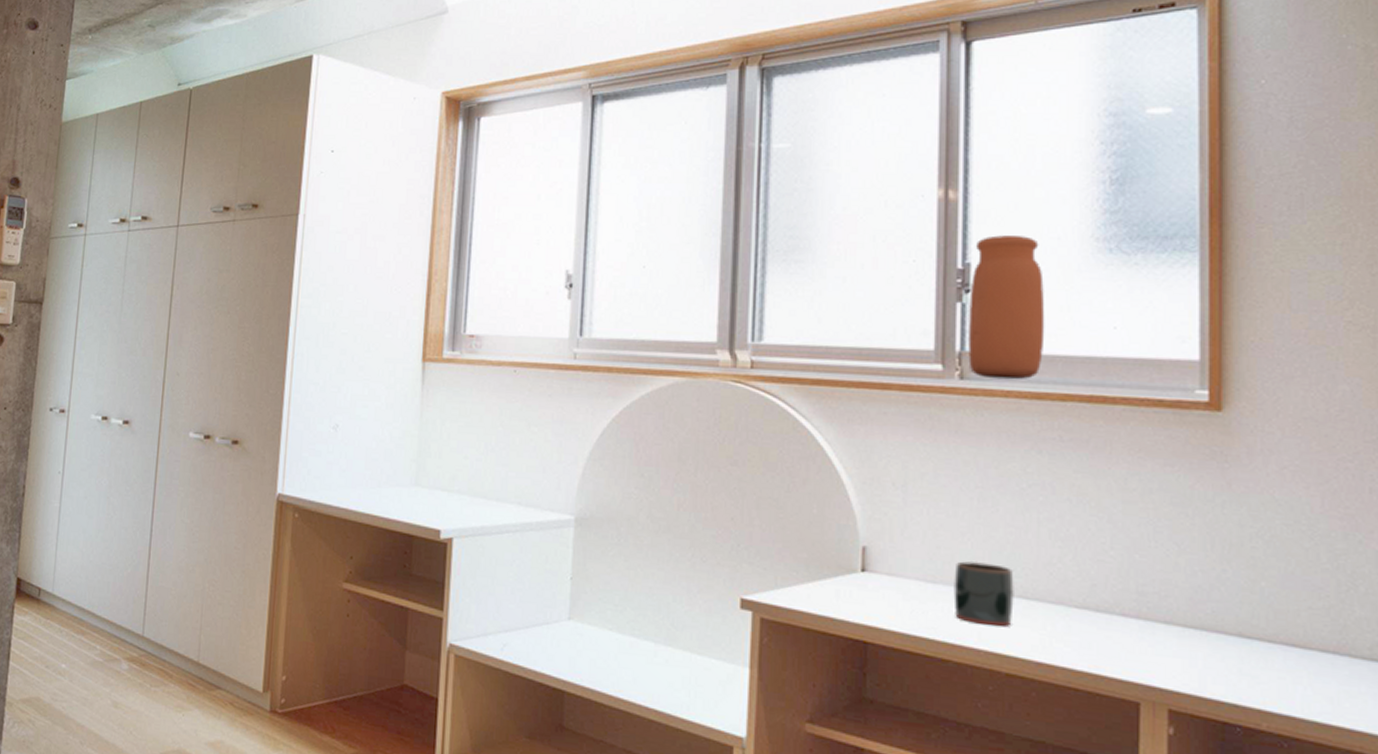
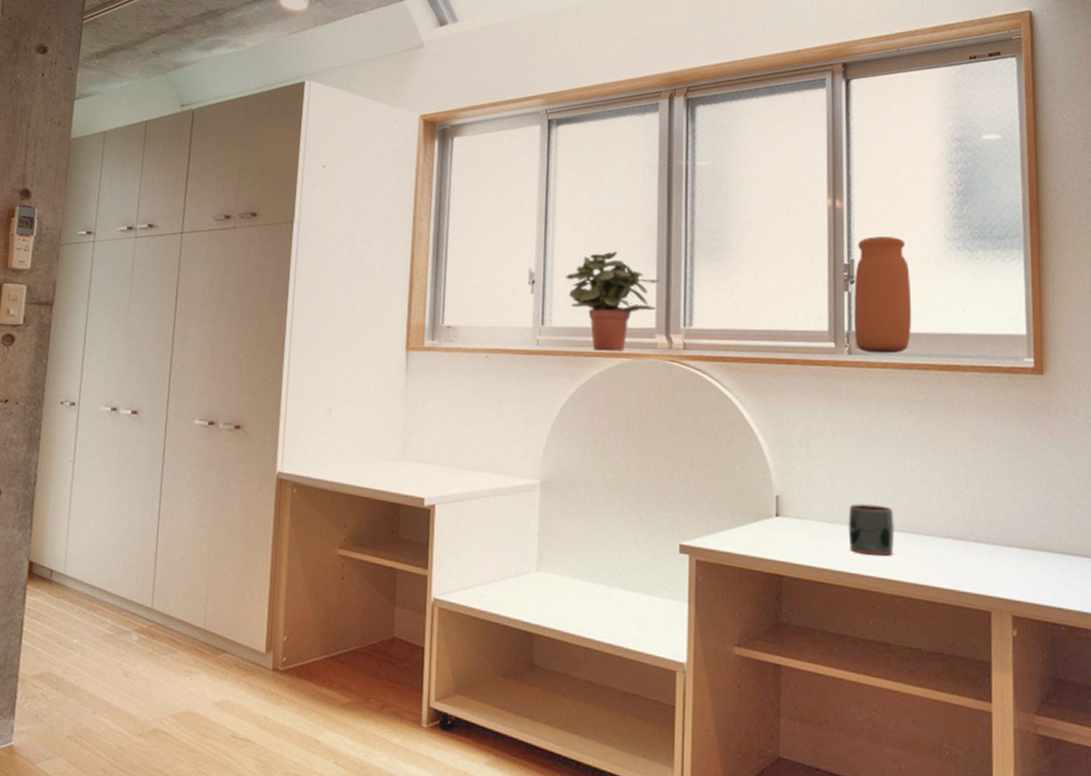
potted plant: none [608,250,724,370] -> present [565,251,660,352]

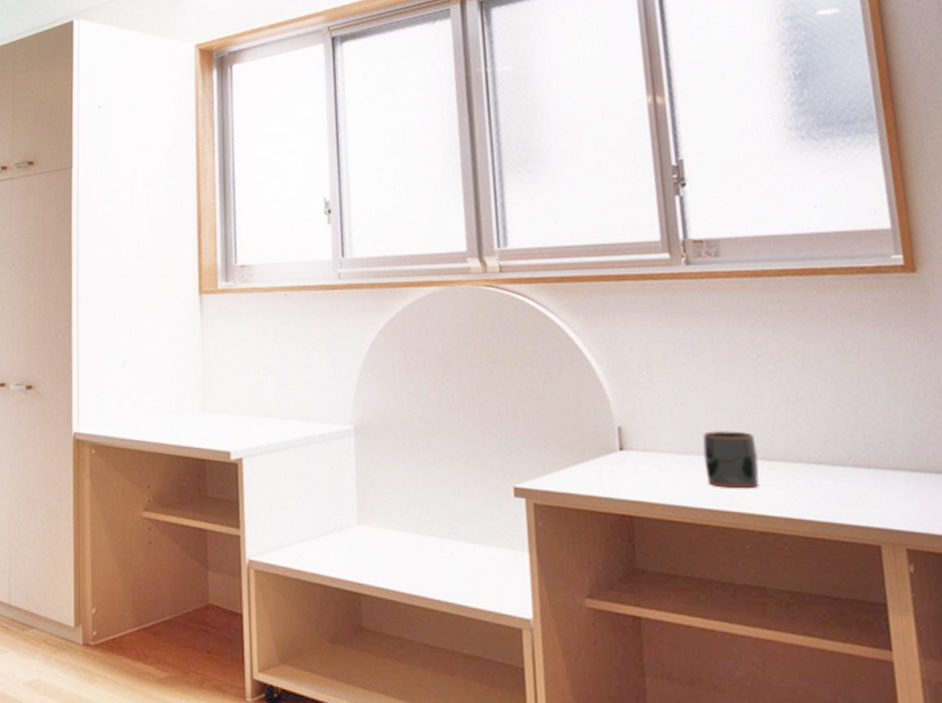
potted plant: present [565,251,660,352] -> none [363,171,468,281]
vase: present [854,237,912,354] -> none [685,131,756,262]

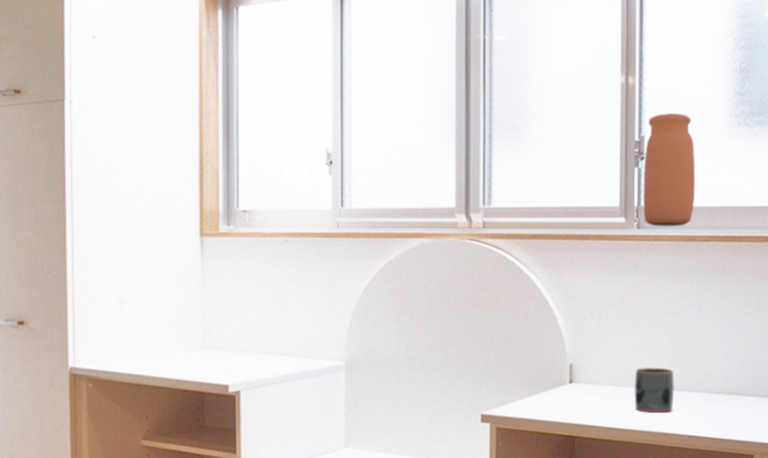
vase: none [685,131,756,262] -> present [643,113,696,227]

